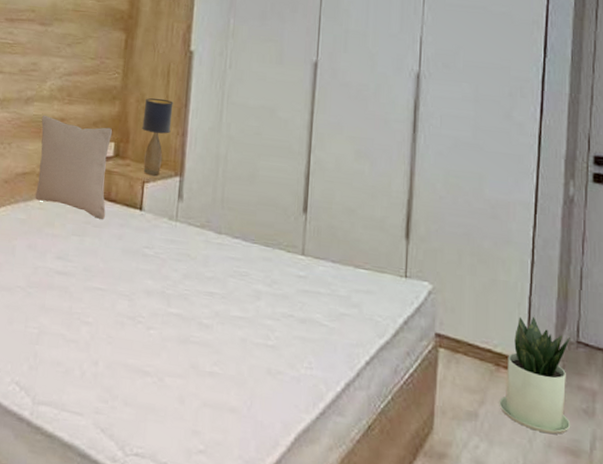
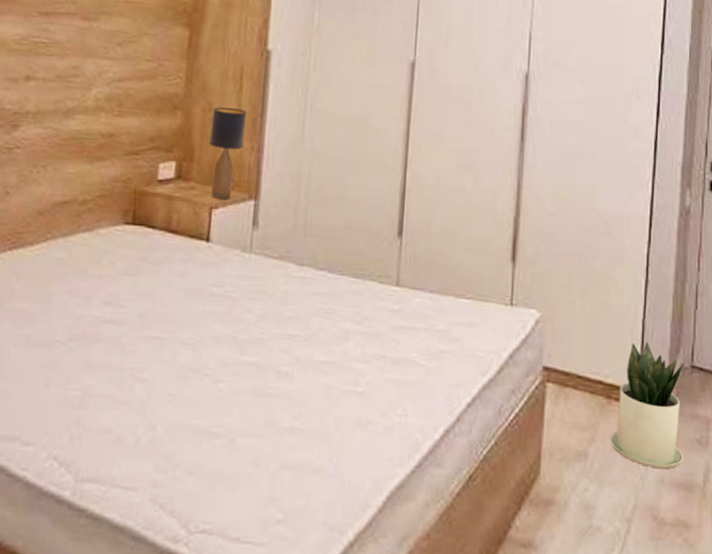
pillow: present [35,115,113,219] -> none [77,130,174,254]

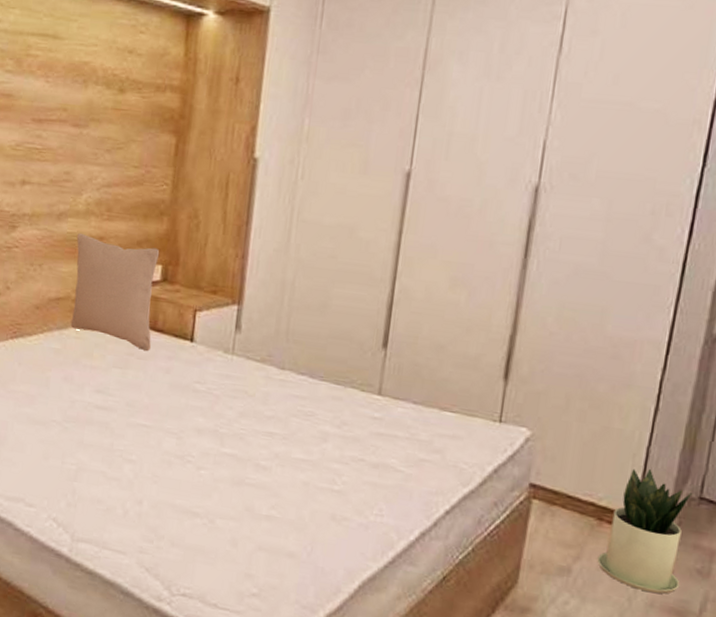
pillow: none [77,130,174,254] -> present [70,232,160,351]
table lamp: present [209,107,247,200] -> none [194,214,232,303]

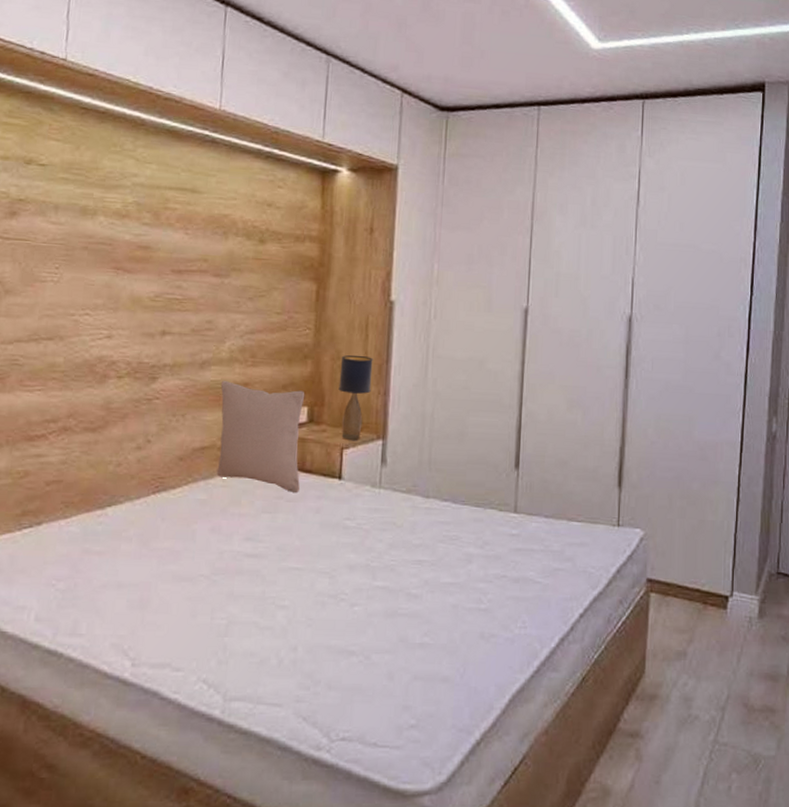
table lamp: none [194,214,232,303] -> present [338,355,373,440]
planter: present [597,468,692,594] -> none [706,552,771,663]

